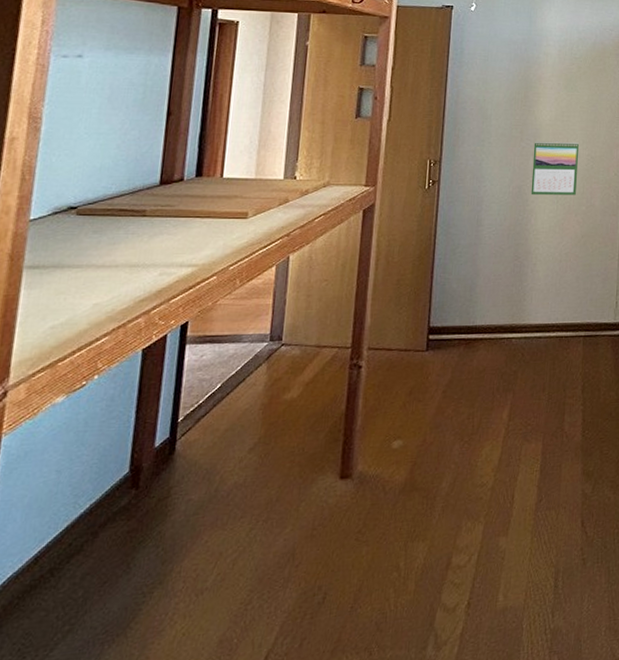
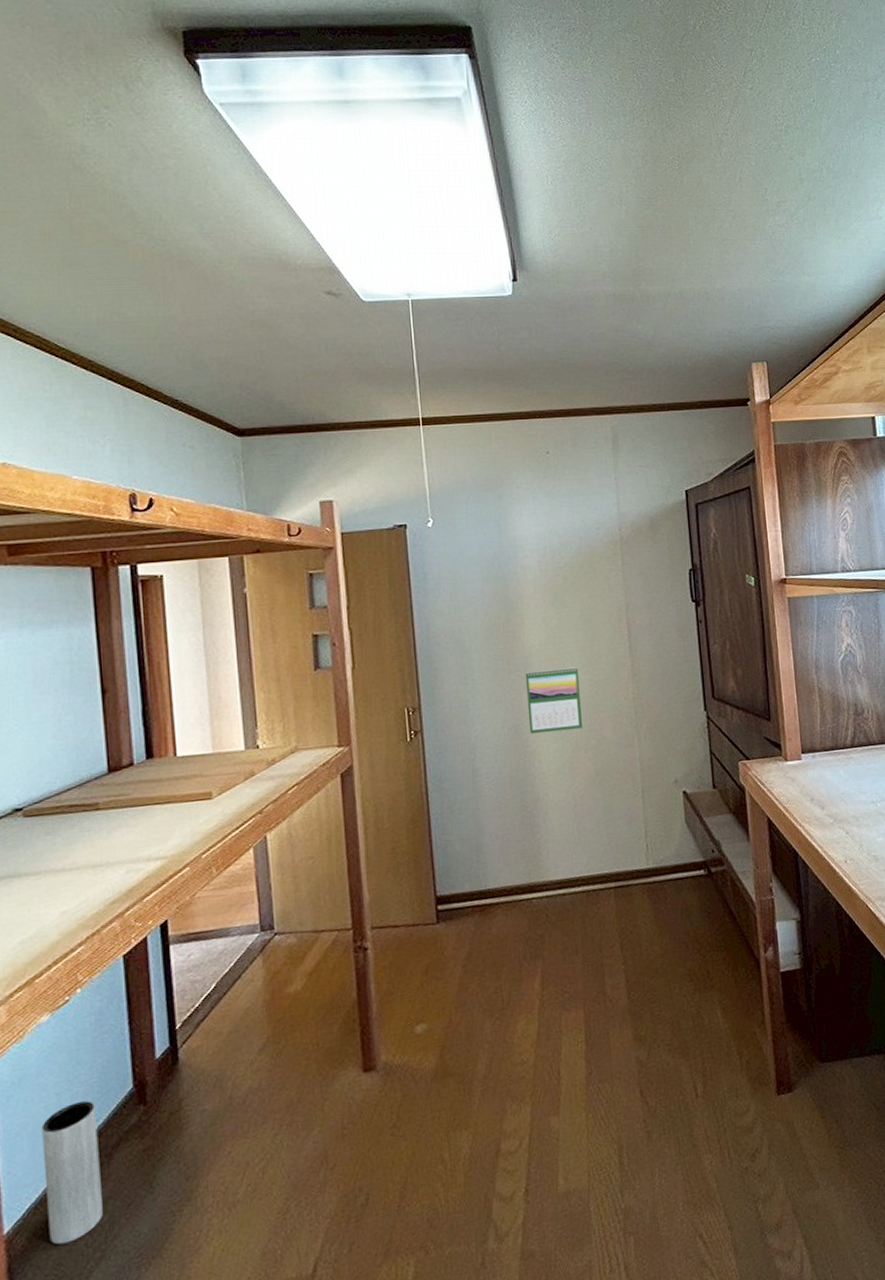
vase: none [24,480,92,615] -> present [41,1101,103,1245]

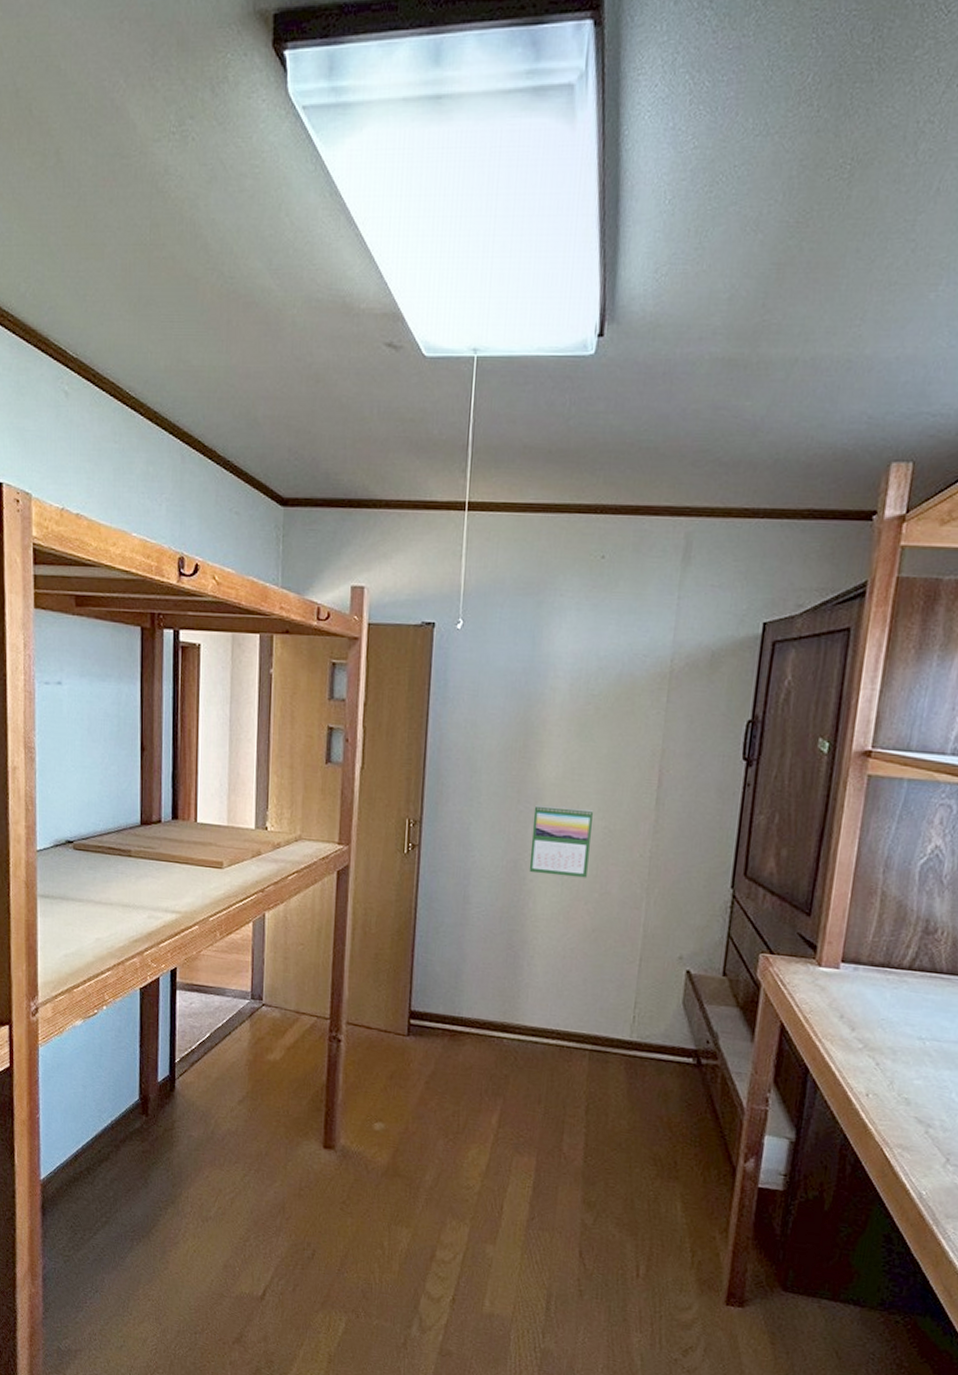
vase: present [41,1101,103,1245] -> none [70,1097,111,1203]

